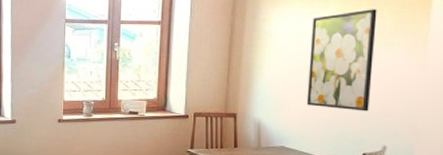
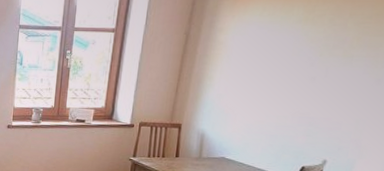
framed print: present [306,9,377,111] -> none [252,19,341,126]

